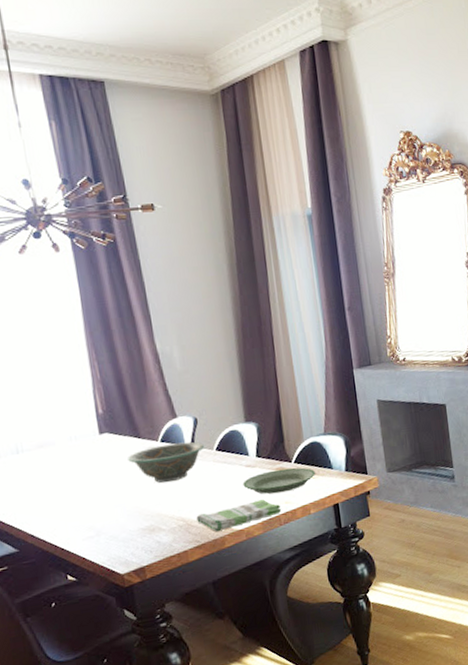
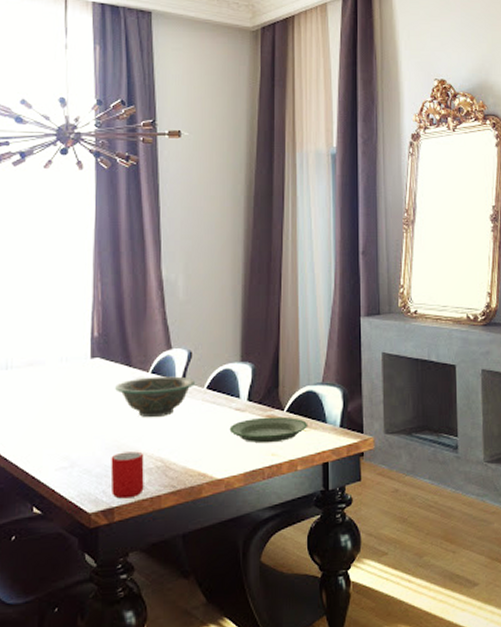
cup: none [134,514,170,558] -> present [110,451,144,499]
dish towel: present [196,499,281,532] -> none [176,448,266,479]

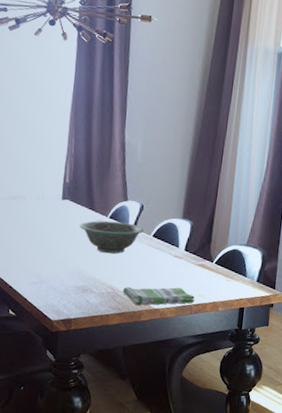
cup: present [110,451,144,499] -> none [71,277,98,314]
dish towel: none [176,448,266,479] -> present [123,286,194,306]
plate: present [229,416,308,443] -> none [168,265,232,287]

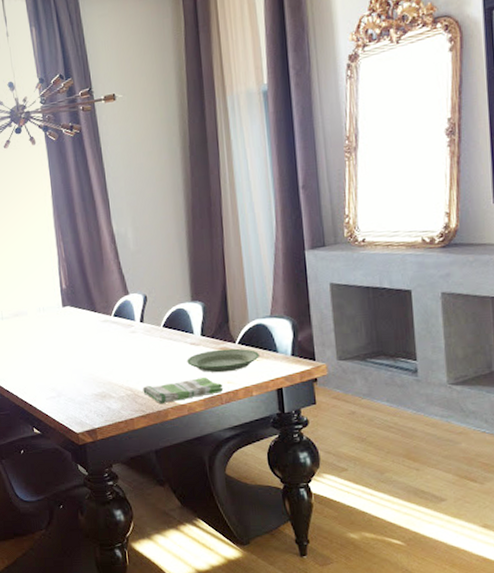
decorative bowl: present [80,220,145,254] -> none [85,317,153,354]
plate: none [168,265,232,287] -> present [187,348,260,373]

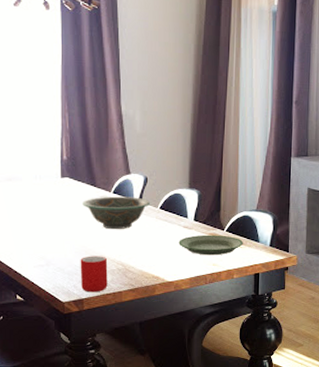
decorative bowl: none [85,317,153,354] -> present [83,196,151,229]
cup: none [89,382,119,421] -> present [80,256,108,292]
dish towel: present [143,377,223,404] -> none [134,258,208,280]

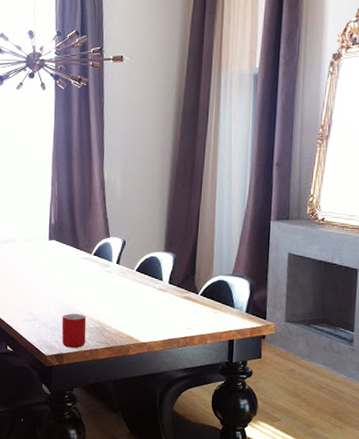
decorative bowl: present [83,196,151,229] -> none [66,258,128,289]
plate: present [178,234,244,256] -> none [153,298,219,319]

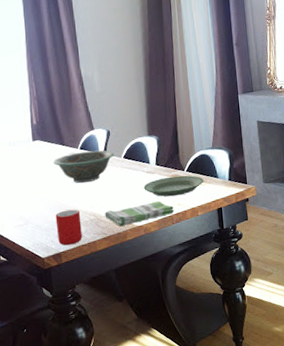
decorative bowl: none [66,258,128,289] -> present [53,150,115,183]
dish towel: none [110,321,181,340] -> present [105,201,174,227]
plate: none [153,298,219,319] -> present [143,175,204,197]

